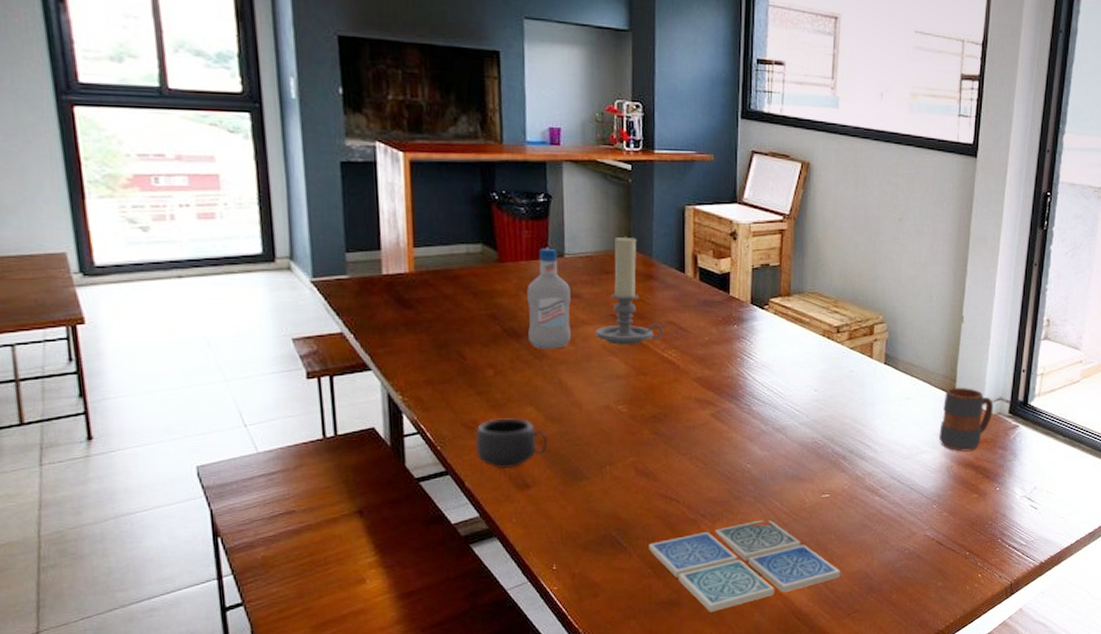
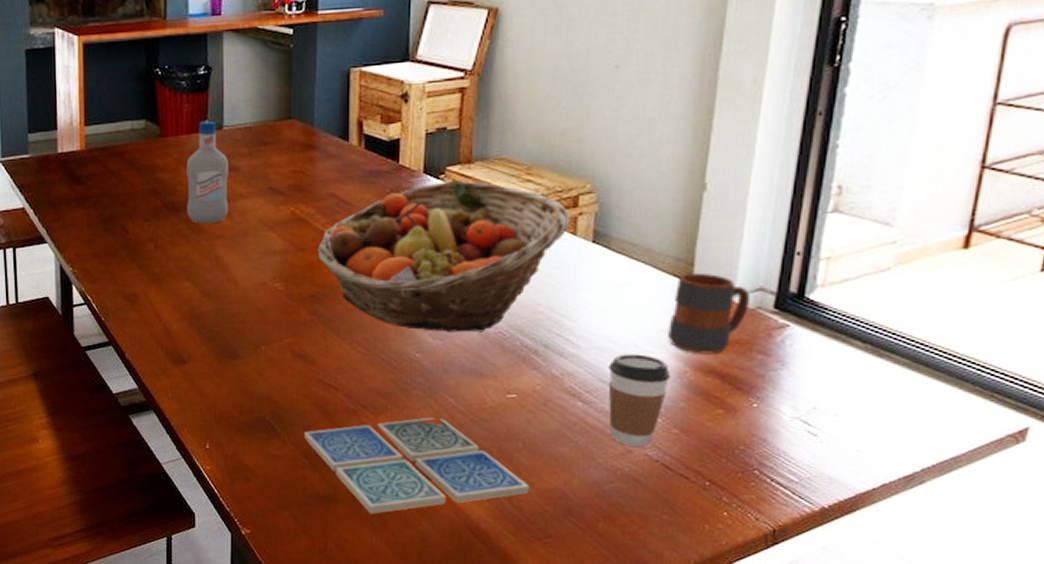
mug: present [475,418,548,470] -> none [135,292,204,344]
candle holder: present [594,236,663,345] -> none [252,105,323,219]
fruit basket: none [658,311,868,444] -> present [317,180,570,333]
coffee cup: none [898,454,942,529] -> present [608,354,671,446]

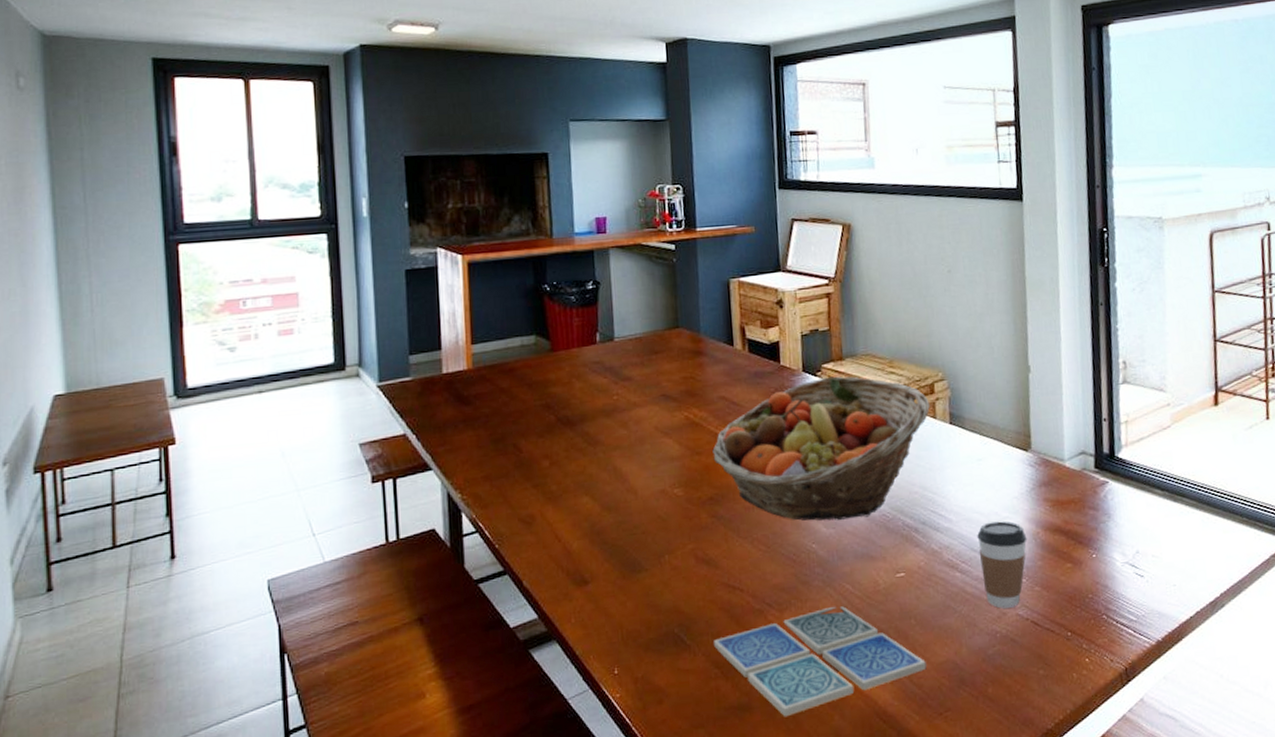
bottle: present [186,120,229,224] -> none [579,333,624,436]
mug: present [668,274,751,354] -> none [1019,443,1077,515]

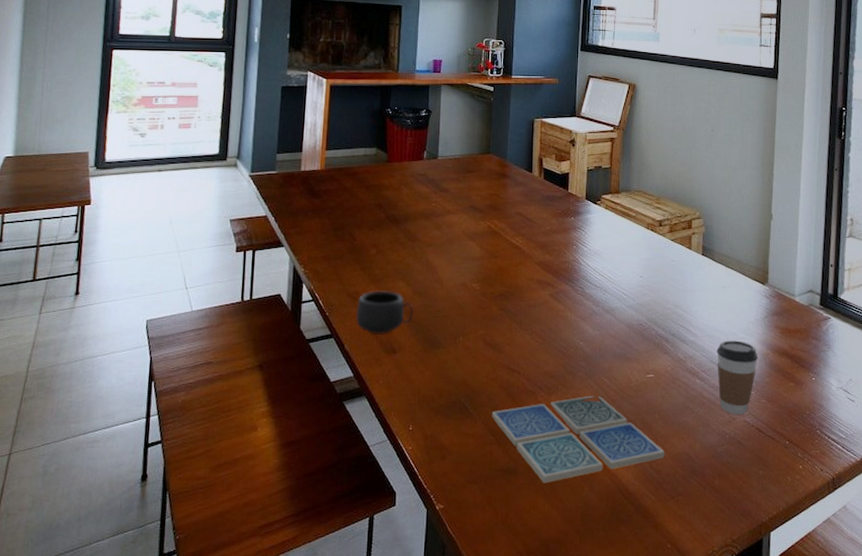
mug: none [532,509,605,566] -> present [355,291,414,335]
fruit basket: present [712,376,930,521] -> none [506,206,687,324]

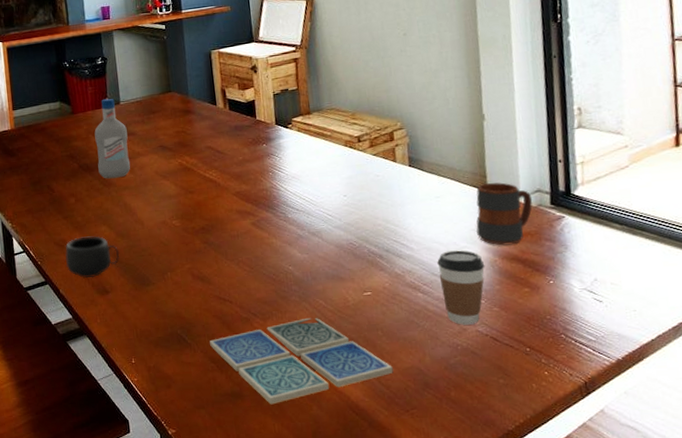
bottle: none [405,151,441,234] -> present [94,98,131,179]
mug: none [754,279,805,340] -> present [476,182,533,246]

